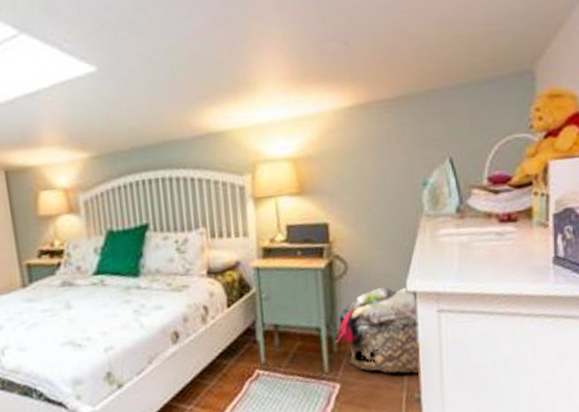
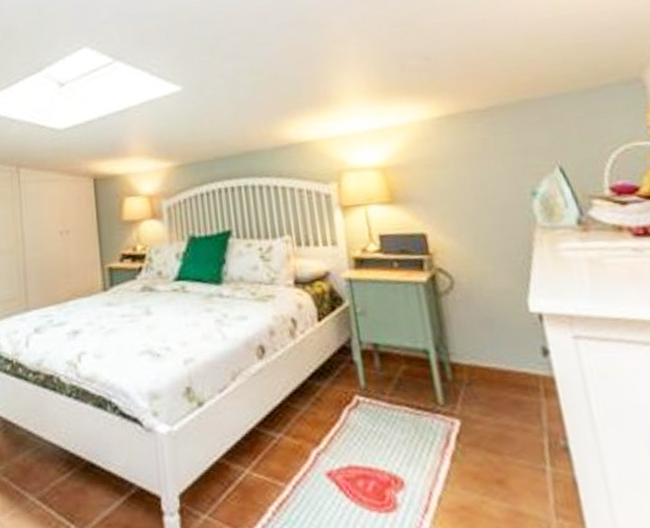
laundry basket: present [334,286,420,374] -> none [447,305,563,414]

